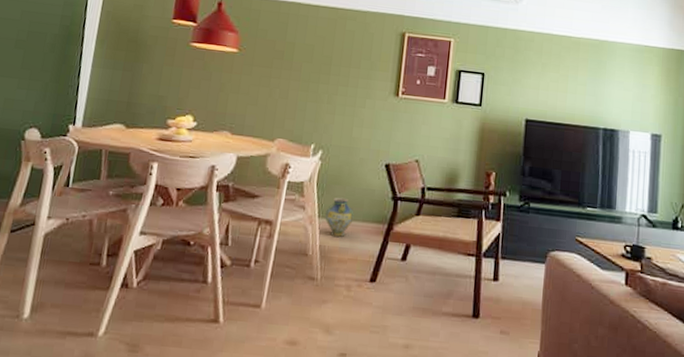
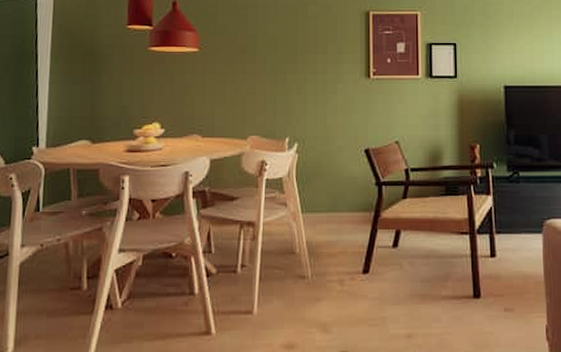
ceramic jug: present [325,197,354,238] -> none [309,189,338,232]

